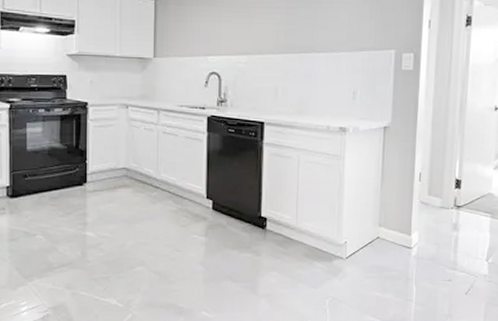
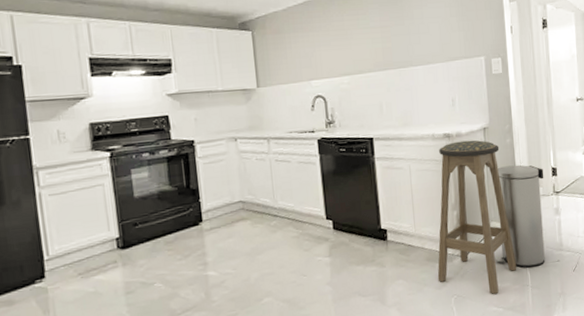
stool: none [314,137,402,304] -> present [437,140,517,295]
pedal bin: none [379,170,446,282] -> present [495,164,545,268]

